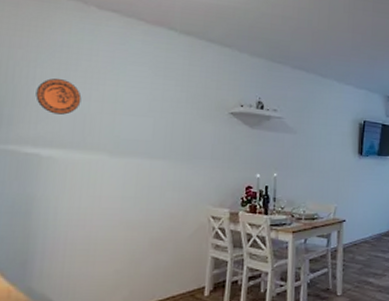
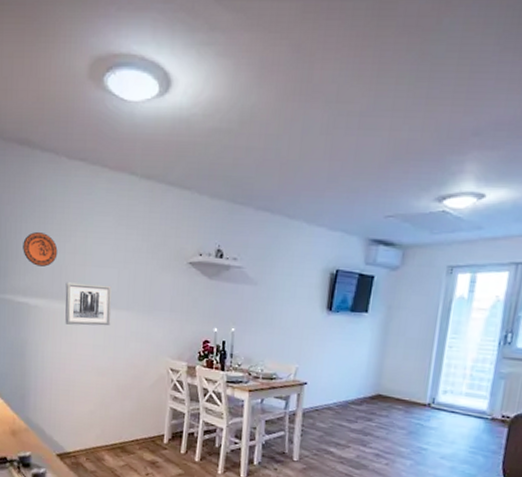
wall art: none [87,131,146,177] -> present [65,282,112,326]

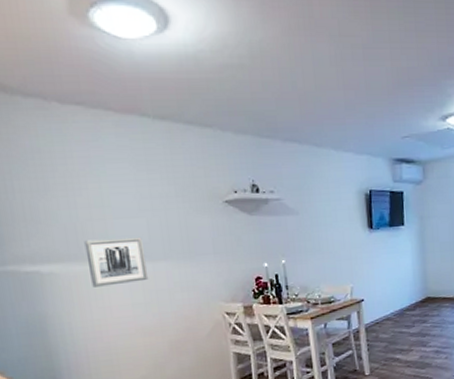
decorative plate: present [23,232,58,267] -> none [18,189,68,228]

